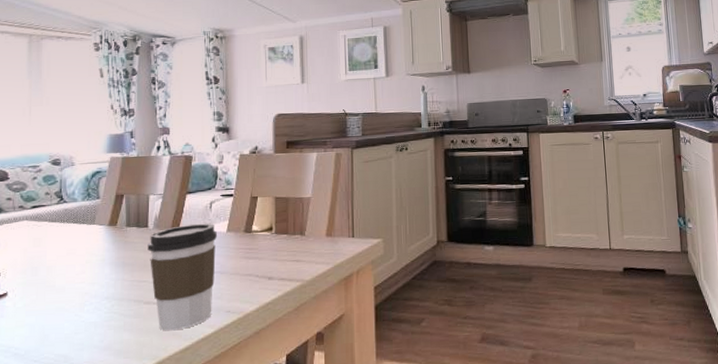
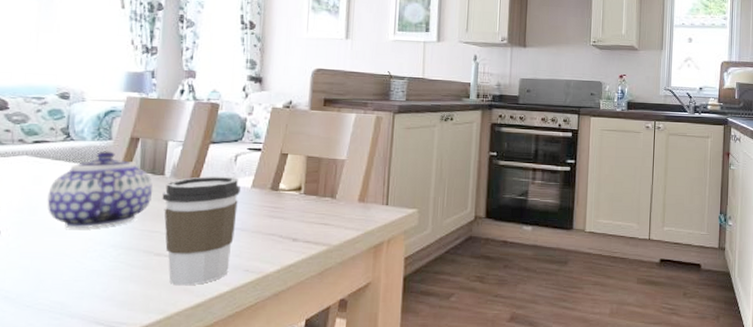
teapot: none [46,209,139,285] -> present [47,151,153,229]

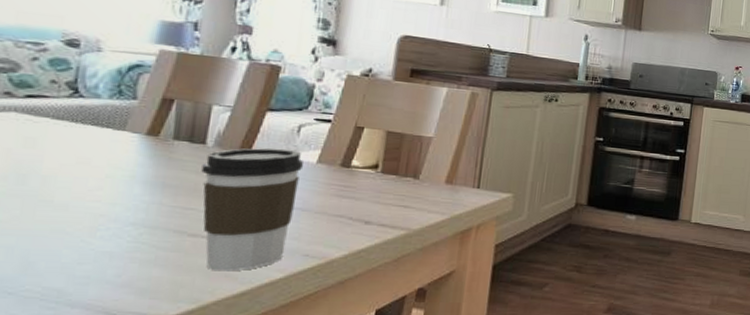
teapot: present [47,151,153,229] -> none [42,112,190,203]

